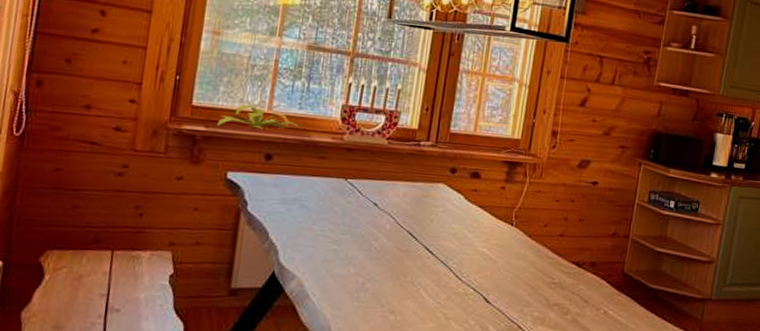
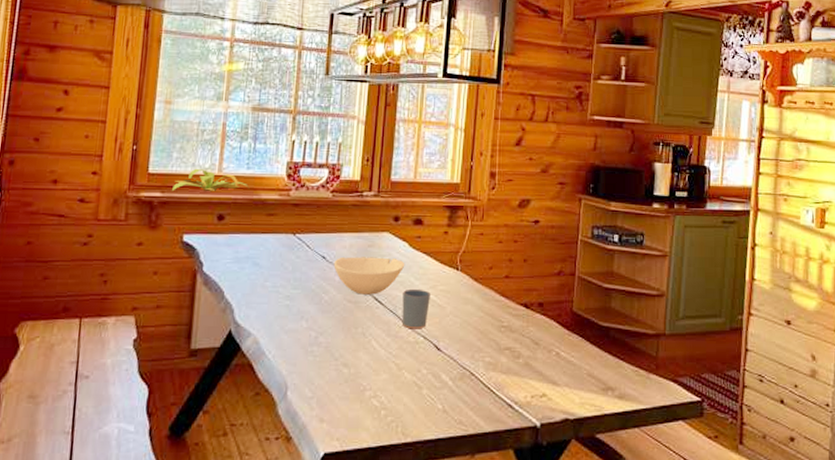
bowl: none [385,205,460,245] -> present [333,256,405,295]
mug: none [452,242,483,281] -> present [401,290,431,329]

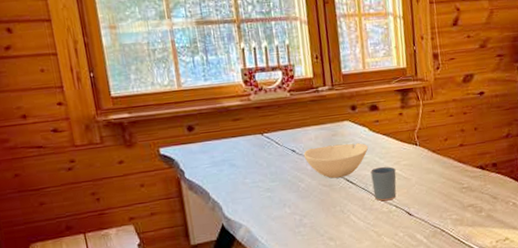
plant: present [172,168,250,192] -> none [138,86,212,111]

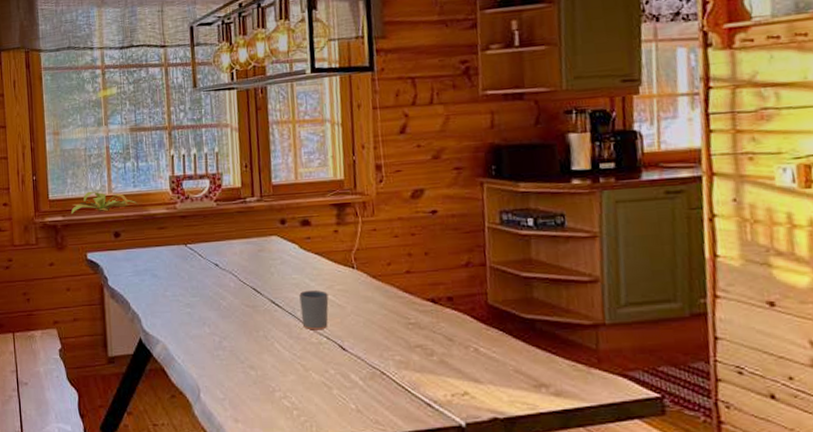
plant: none [138,86,212,111] -> present [71,191,139,215]
bowl: present [303,143,369,179] -> none [227,261,298,299]

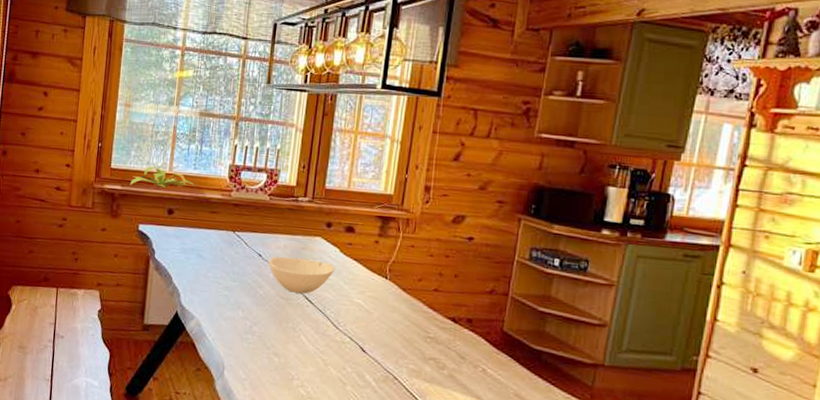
bowl: none [227,261,298,299] -> present [268,256,336,294]
mug: present [299,291,329,330] -> none [329,292,359,331]

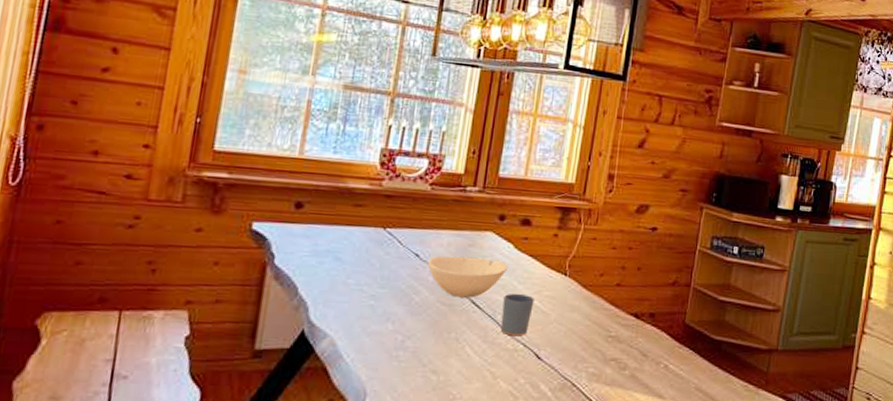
plant: present [130,166,196,188] -> none [242,148,336,177]
mug: none [329,292,359,331] -> present [500,294,534,336]

